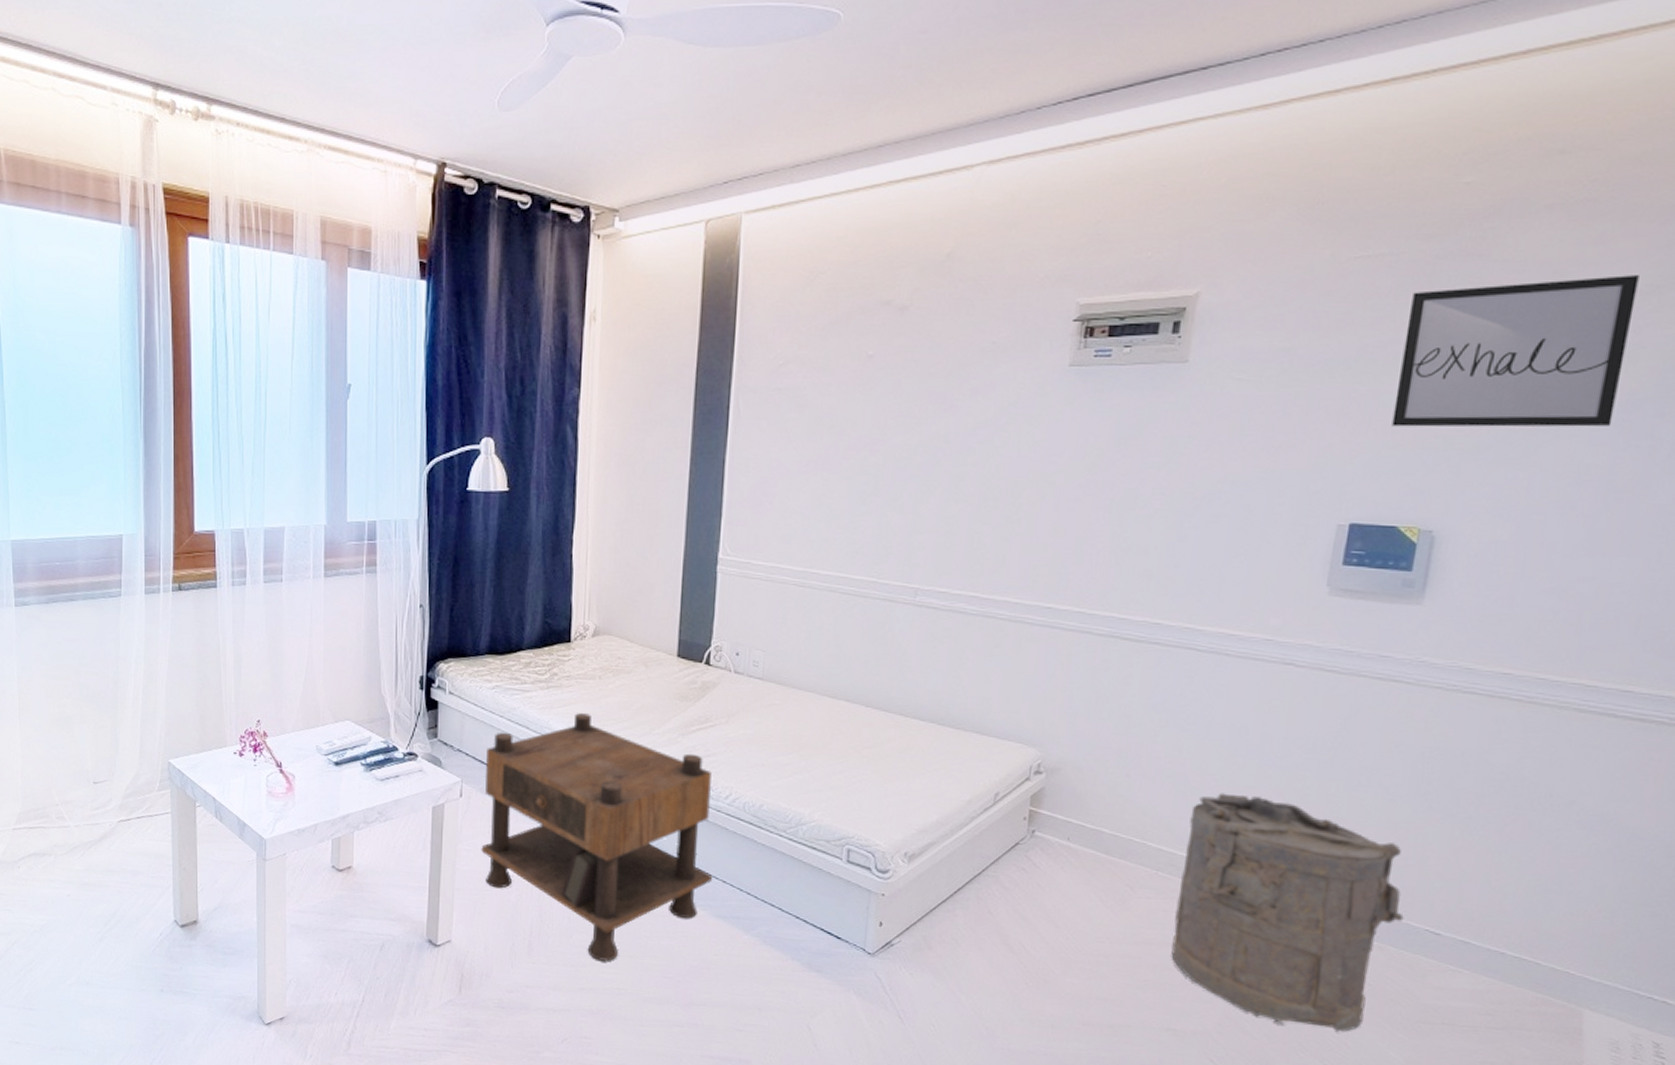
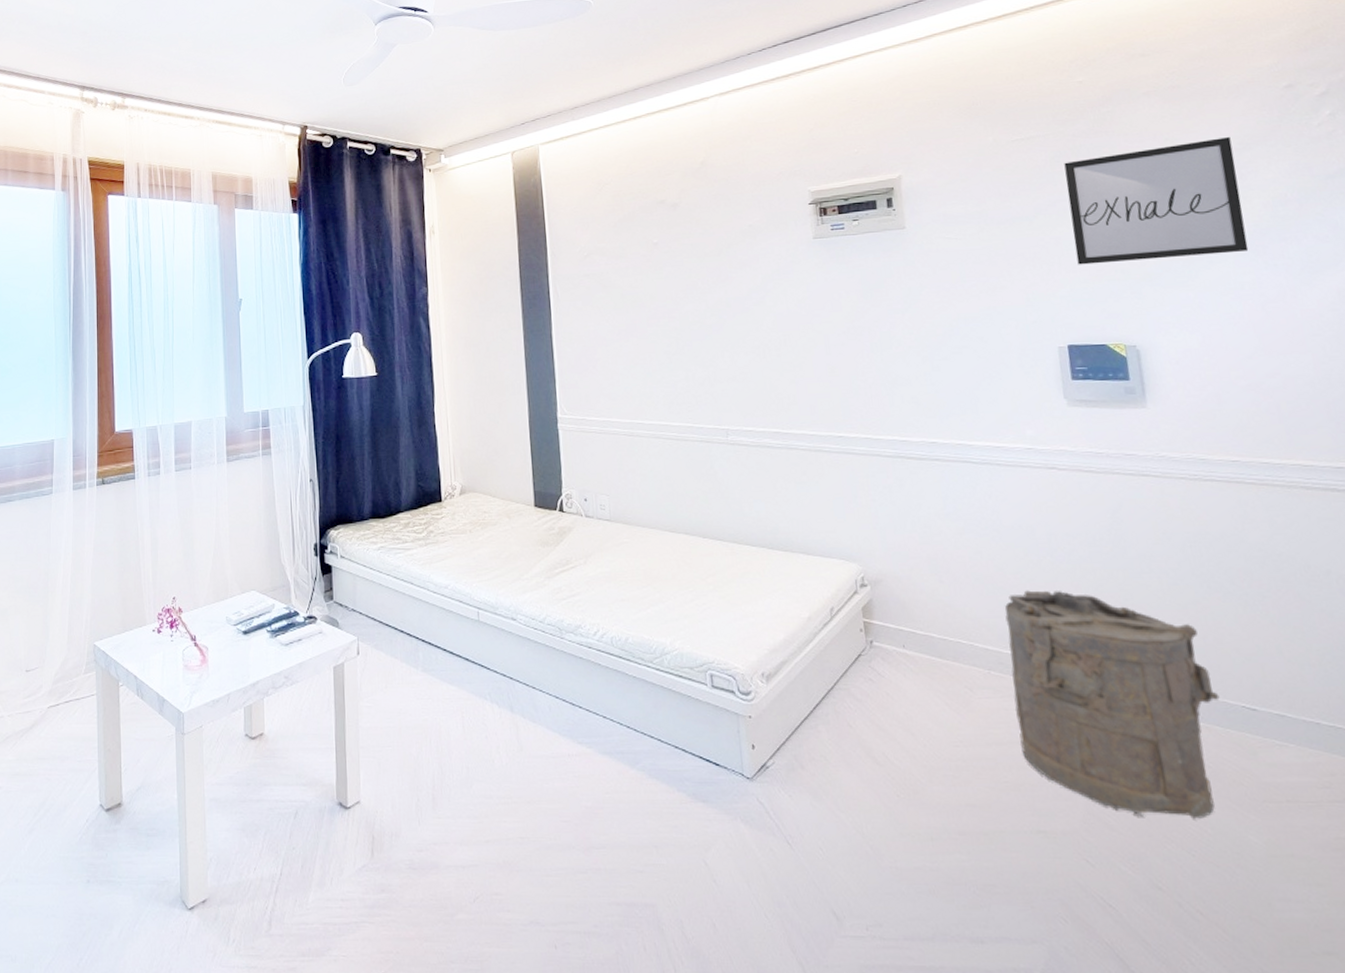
nightstand: present [481,713,713,961] -> none [378,565,594,809]

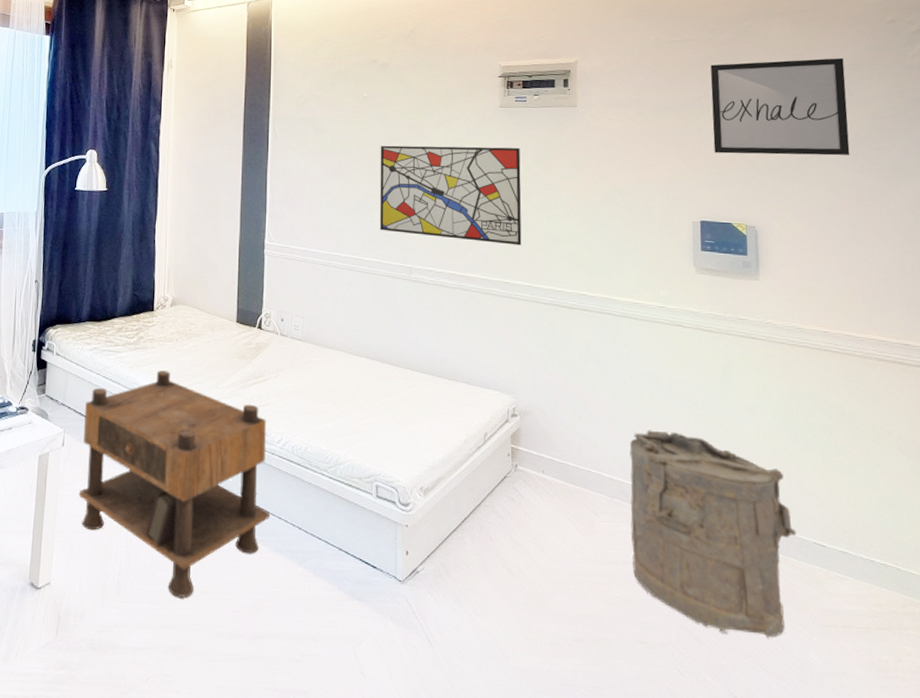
nightstand: none [378,565,594,809] -> present [78,370,271,598]
wall art: none [678,282,855,394] -> present [380,145,522,246]

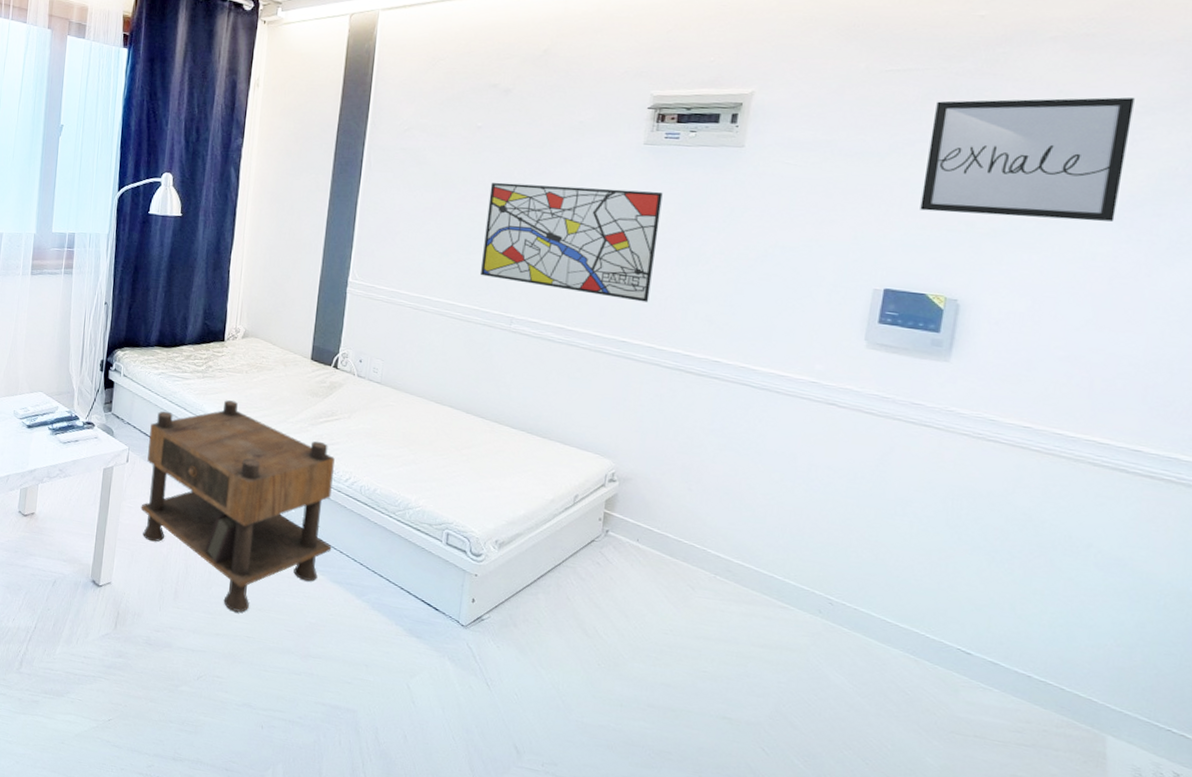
laundry hamper: present [629,430,797,639] -> none [727,511,938,736]

